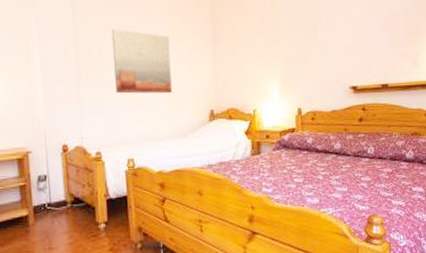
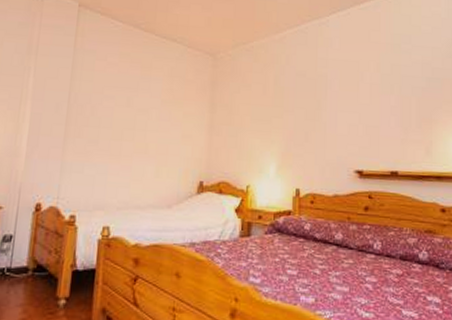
wall art: present [111,29,172,94] -> none [102,88,165,160]

